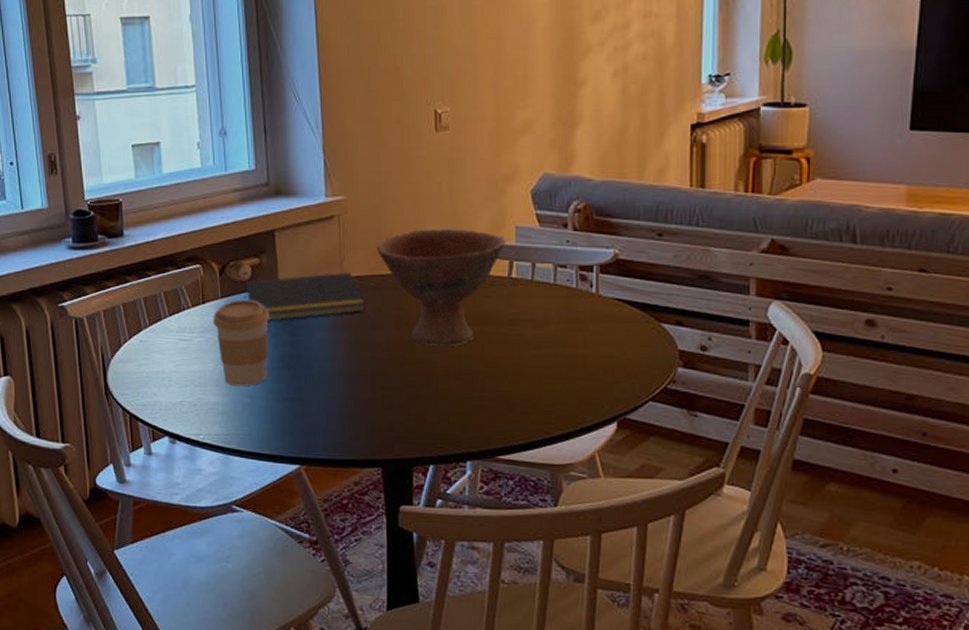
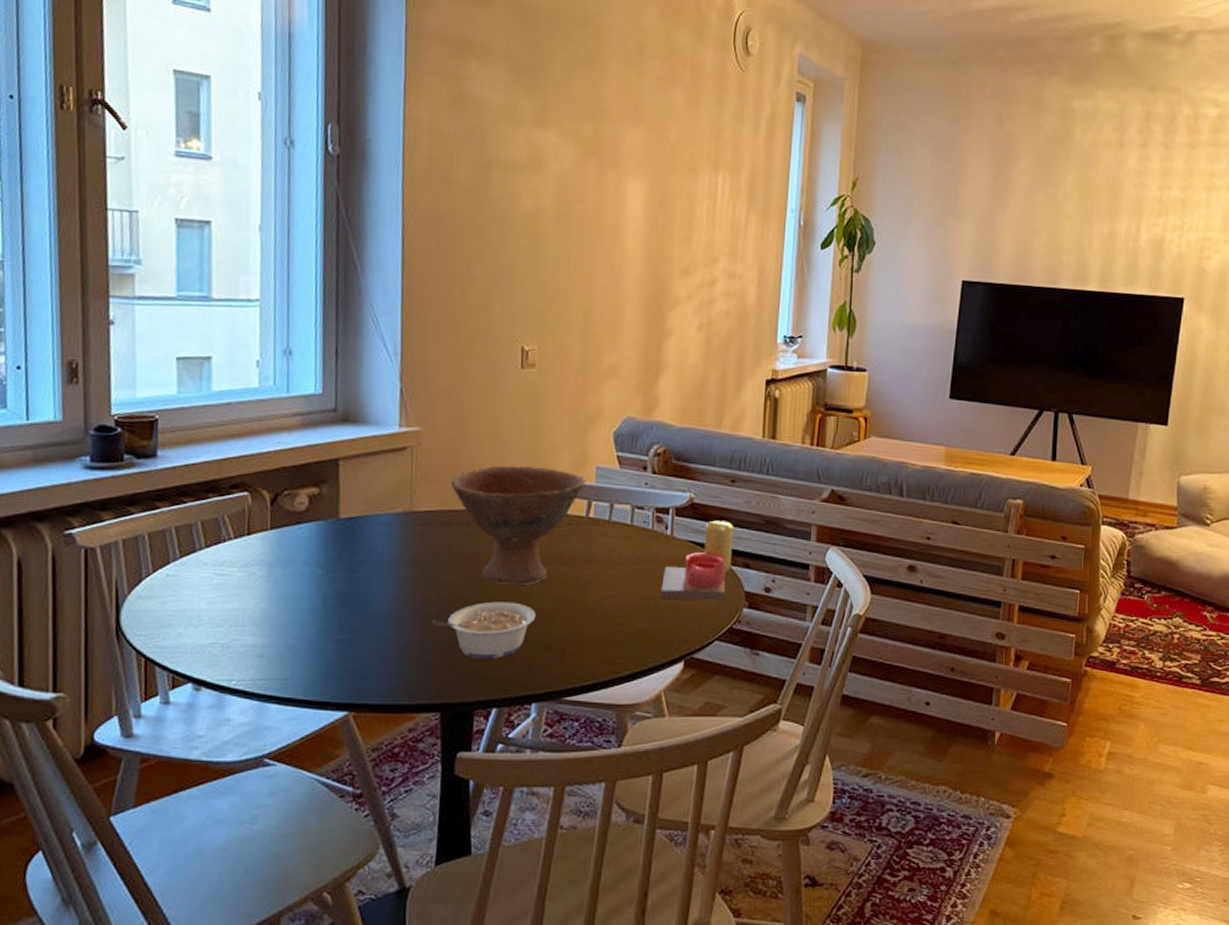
coffee cup: present [213,299,270,386] -> none [258,531,327,626]
notepad: present [244,271,365,321] -> none [298,505,434,555]
legume: none [368,362,466,418] -> present [431,601,536,659]
candle: none [589,276,663,360] -> present [660,520,733,601]

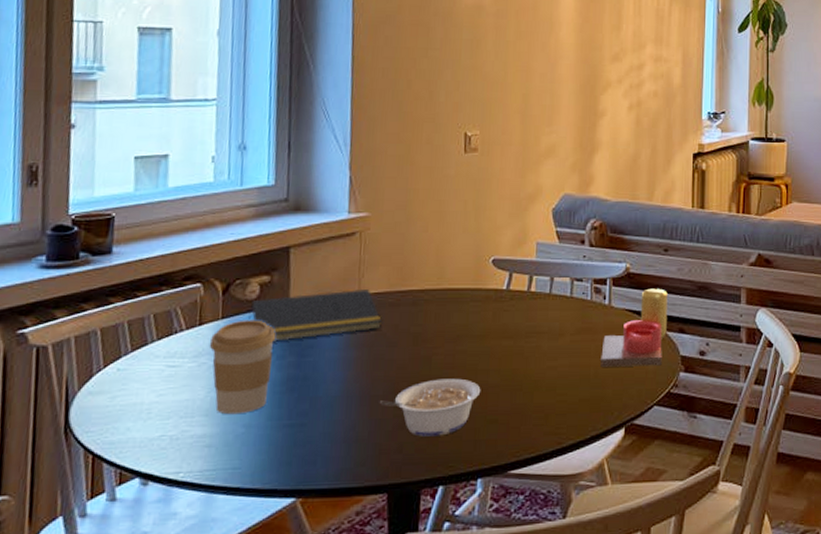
coffee cup: none [258,531,327,626] -> present [209,320,277,415]
notepad: none [298,505,434,555] -> present [249,288,382,342]
bowl: present [450,465,586,585] -> none [397,245,527,361]

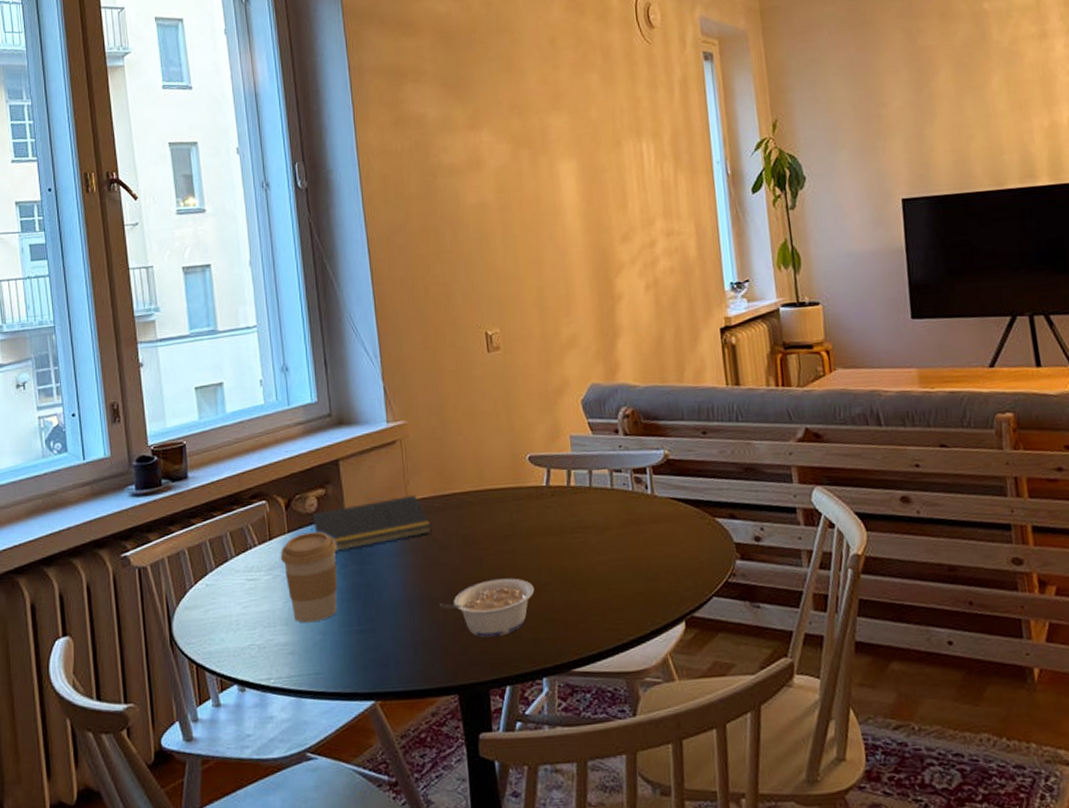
candle: present [600,288,668,367] -> none [650,473,716,559]

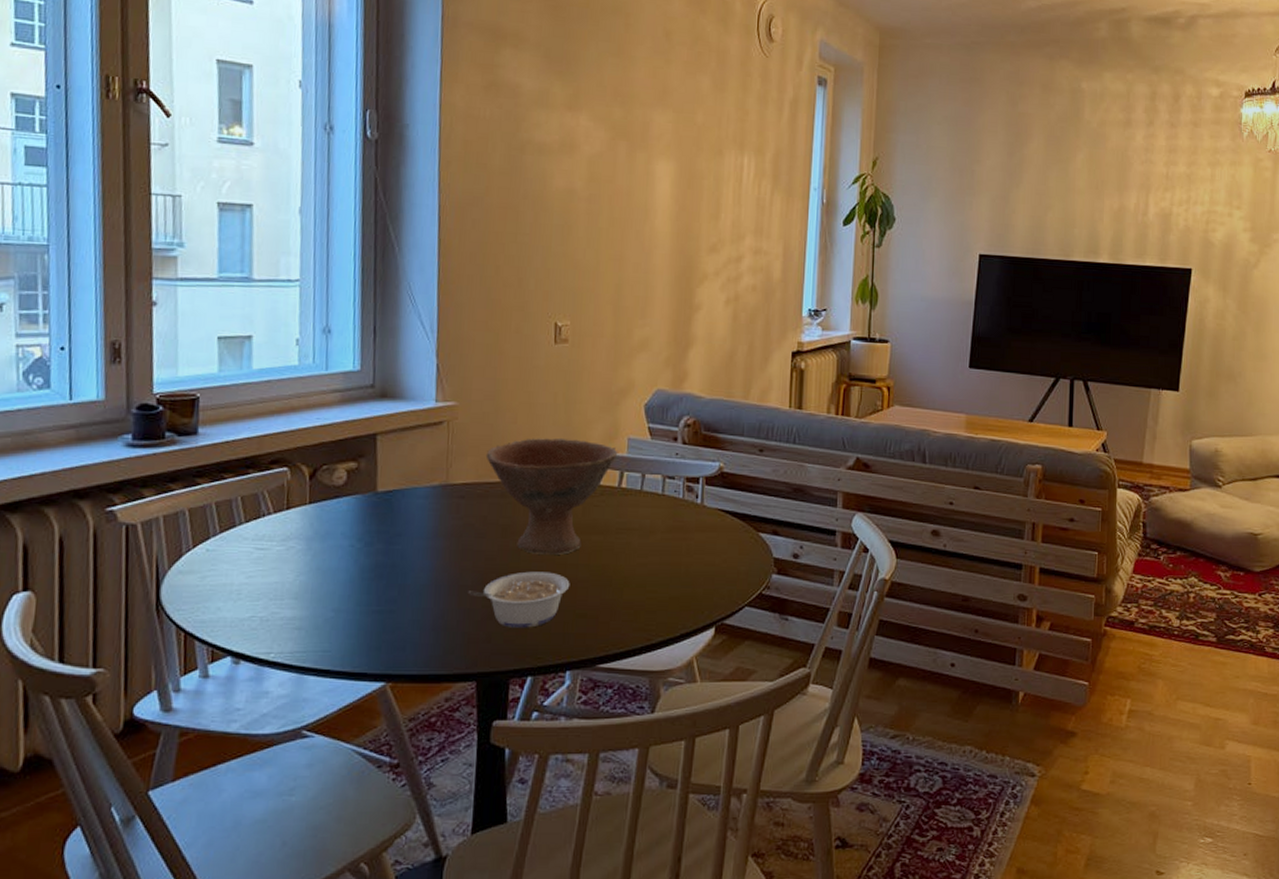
coffee cup: present [280,531,338,623] -> none [297,505,364,599]
notepad: present [311,495,431,552] -> none [336,478,470,528]
bowl: none [438,443,563,562] -> present [485,438,618,555]

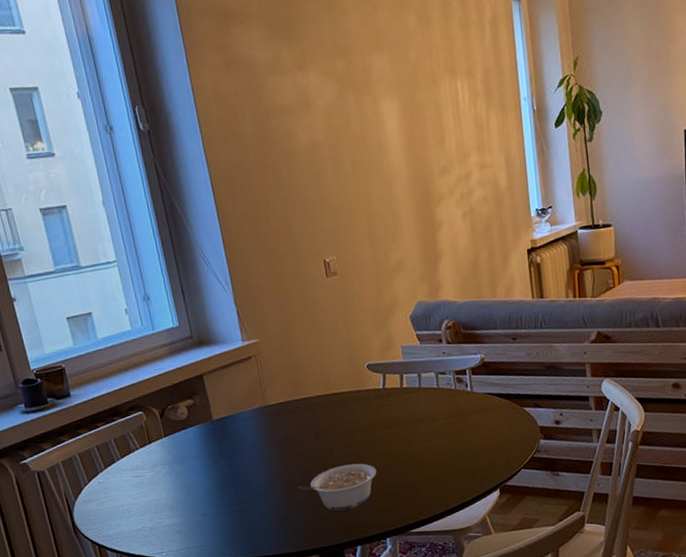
bowl: present [485,438,618,555] -> none [290,353,396,451]

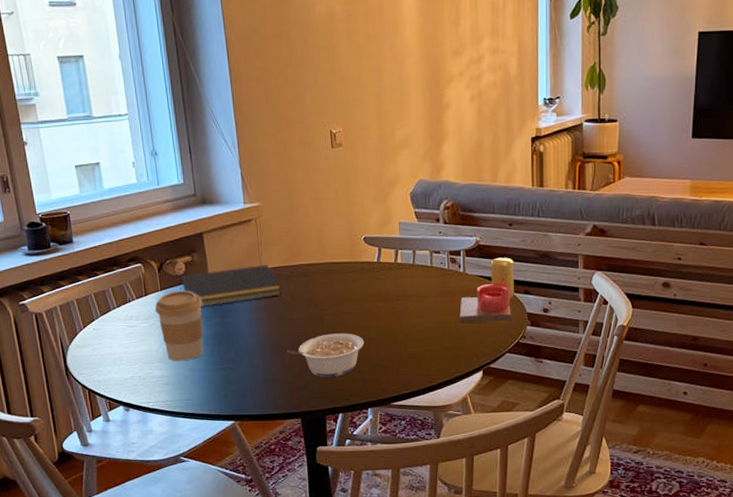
coffee cup: none [160,434,213,508] -> present [155,290,203,361]
notepad: none [183,401,288,450] -> present [180,264,281,307]
candle: none [470,372,524,443] -> present [459,257,514,323]

